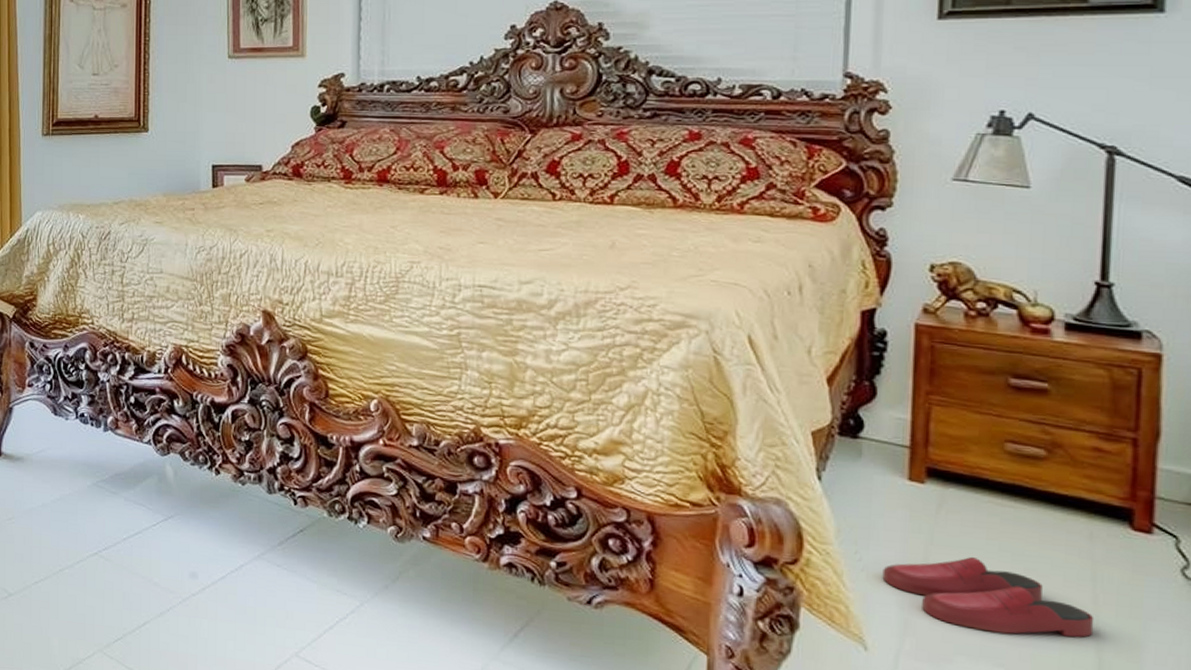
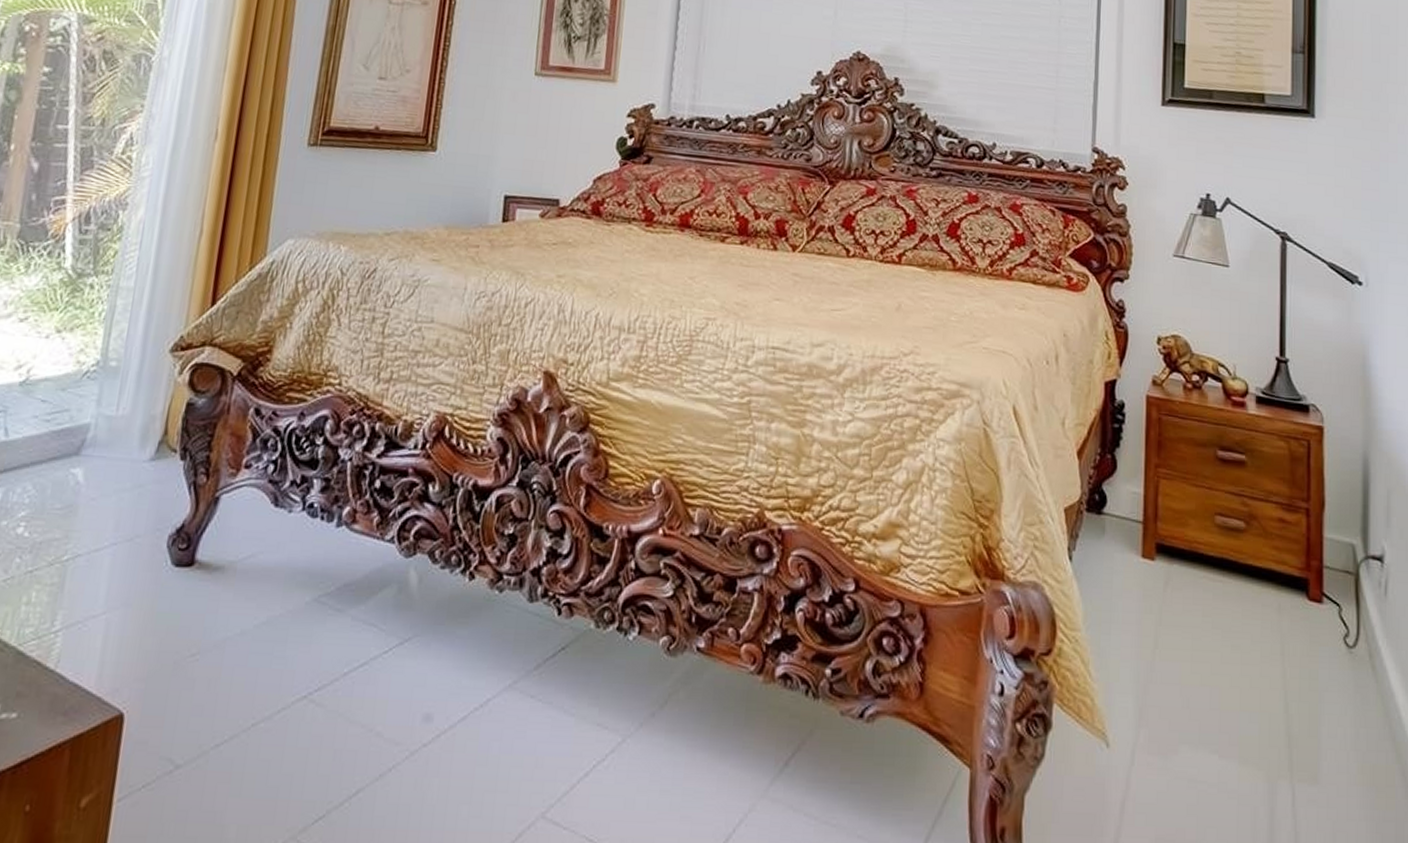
slippers: present [882,556,1095,638] -> none [1121,635,1284,717]

